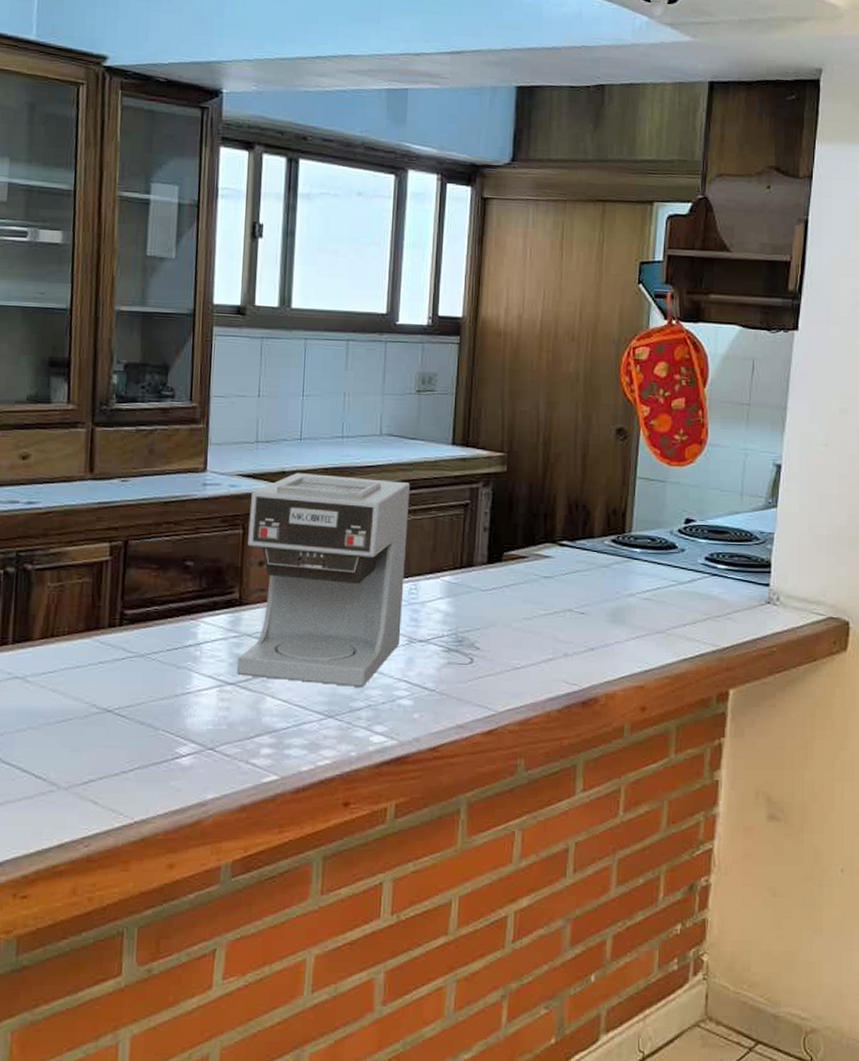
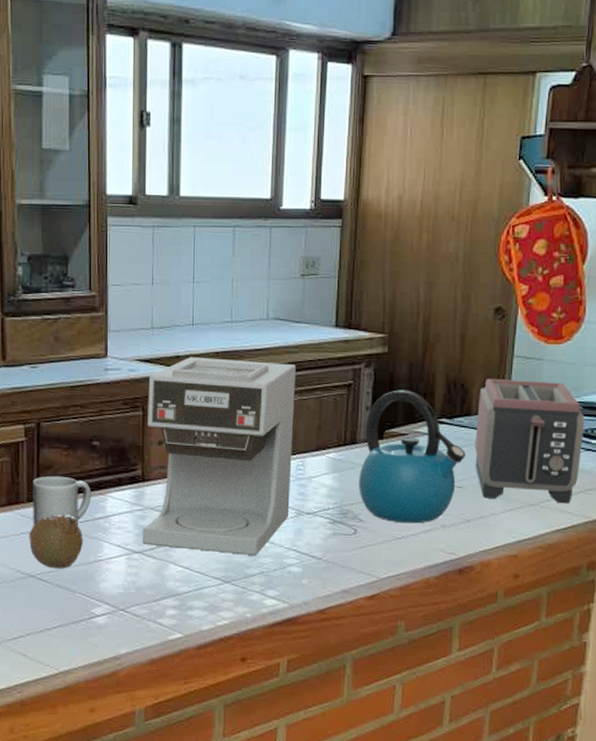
fruit: none [108,641,170,703] -> present [29,514,83,569]
mug: none [113,598,182,654] -> present [33,476,92,525]
kettle: none [475,510,588,652] -> present [359,390,466,524]
toaster: none [597,500,710,631] -> present [474,378,584,504]

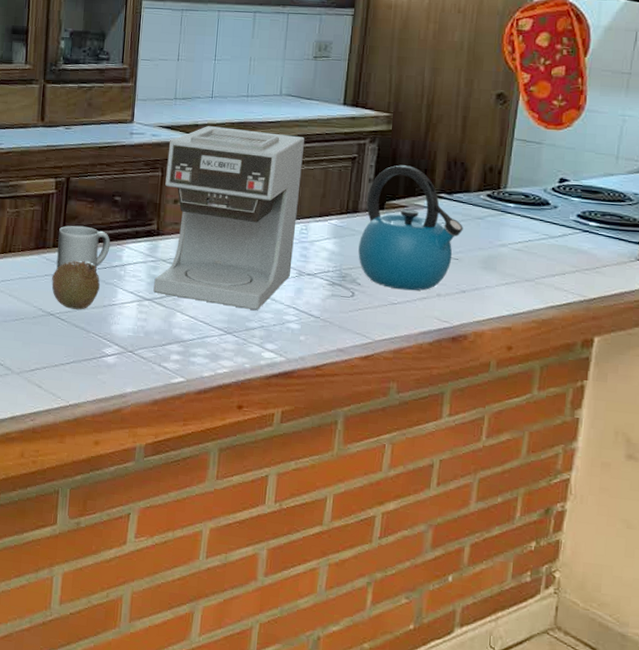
toaster: present [474,378,584,504] -> none [472,158,583,282]

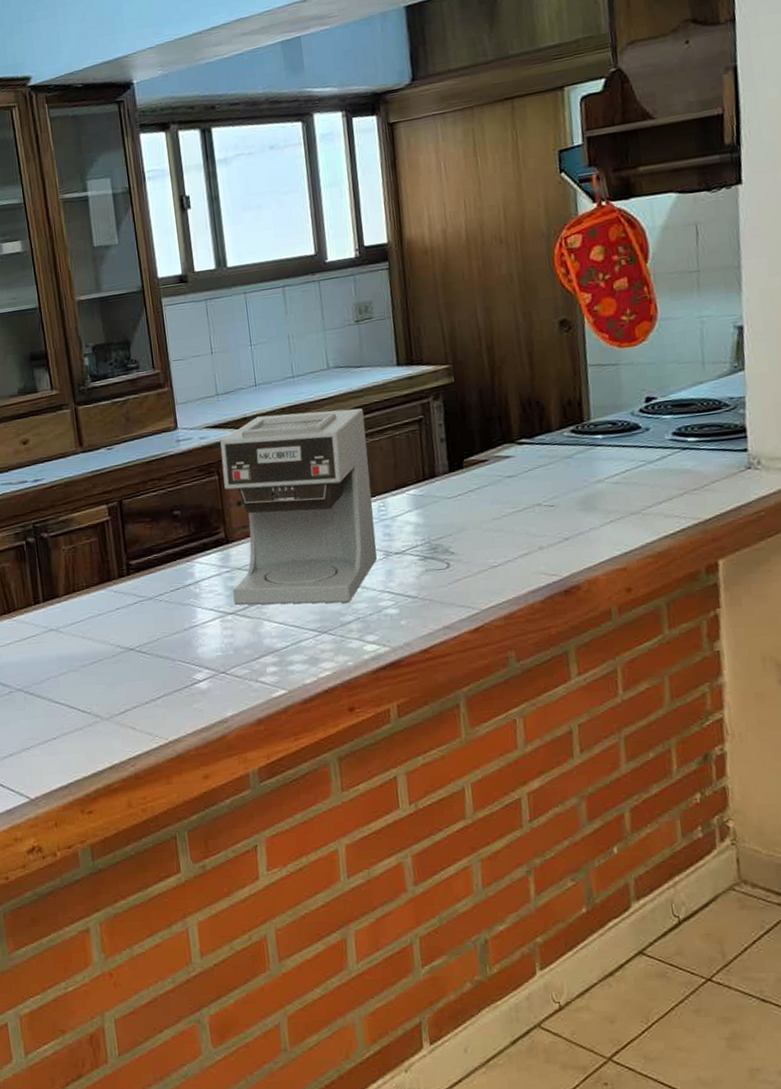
fruit: present [52,260,100,310] -> none [124,585,177,640]
mug: present [56,225,111,270] -> none [122,548,180,600]
kettle: present [358,165,463,291] -> none [442,416,553,551]

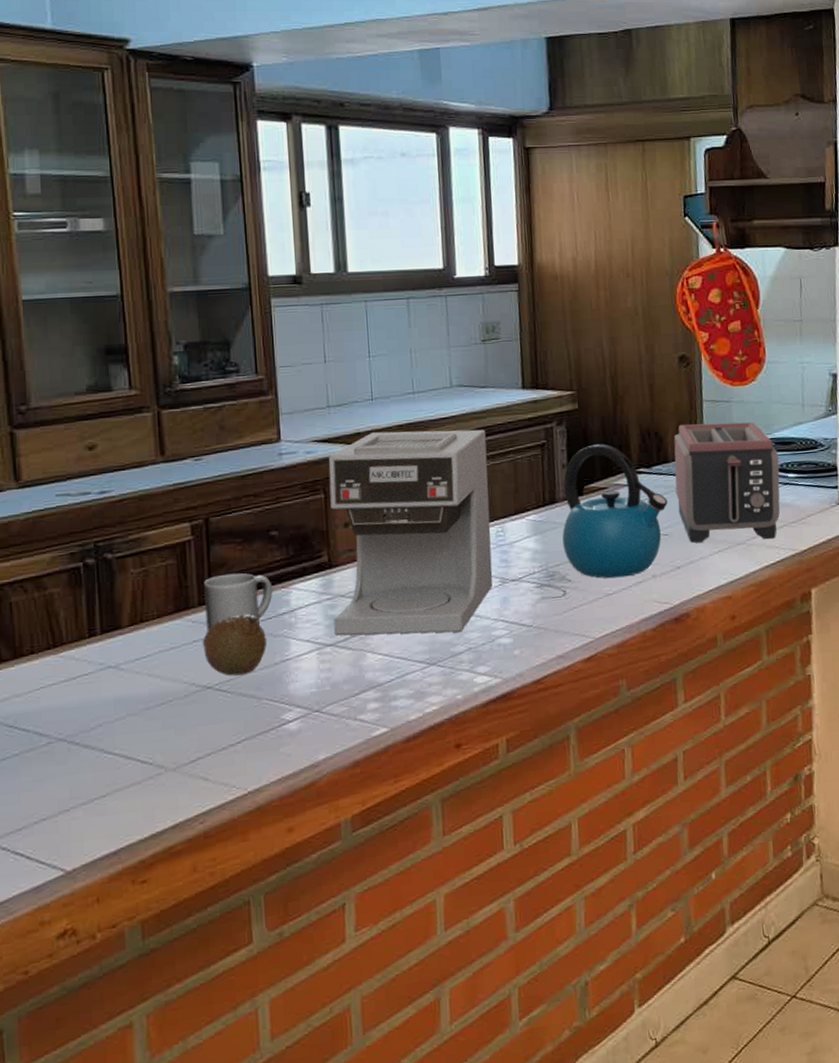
mug: none [122,548,180,600] -> present [204,573,273,631]
fruit: none [124,585,177,640] -> present [203,614,267,676]
kettle: none [442,416,553,551] -> present [562,444,668,579]
toaster: none [556,384,680,514] -> present [673,421,781,543]

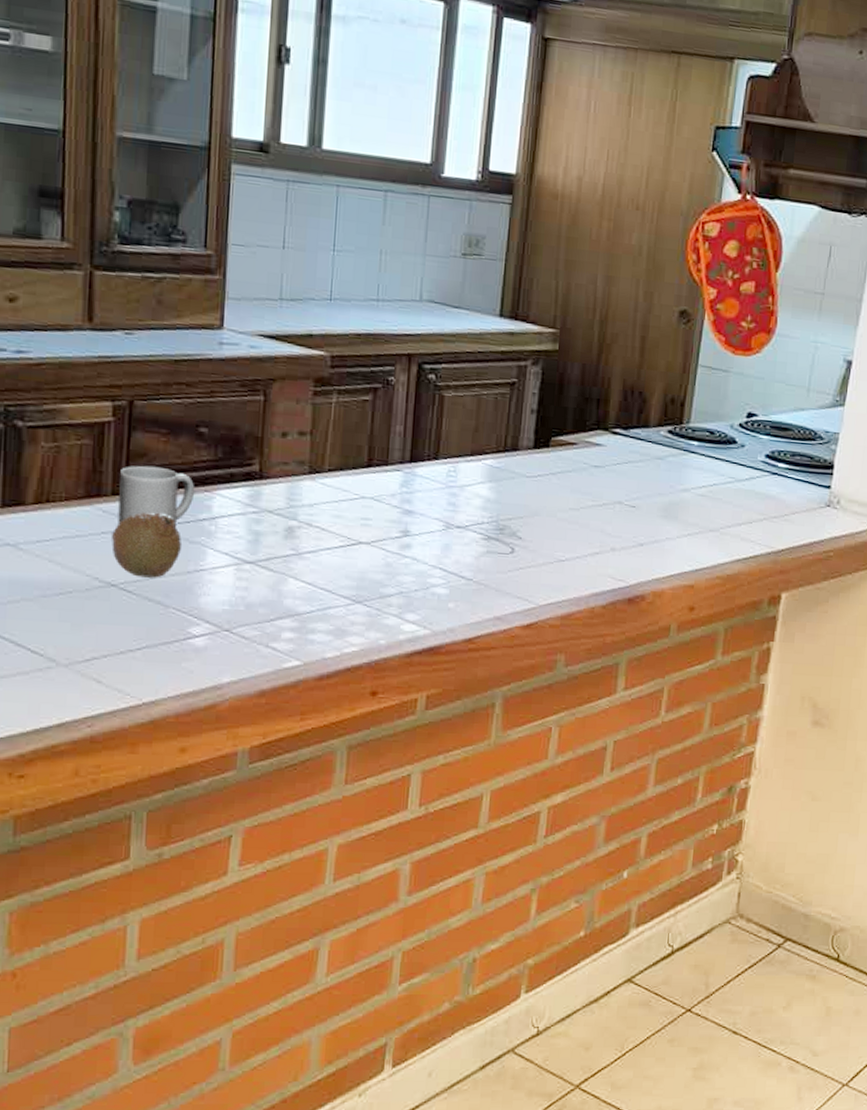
coffee maker: present [328,429,493,636] -> none [256,337,451,572]
kettle: present [562,444,668,579] -> none [518,393,641,545]
toaster: present [673,421,781,543] -> none [651,387,772,532]

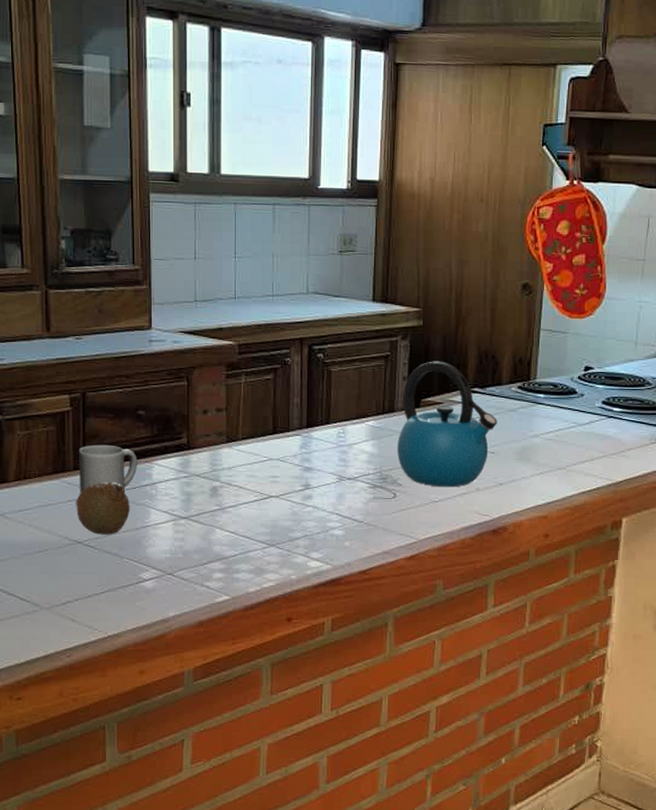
kettle: none [518,393,641,545] -> present [397,361,497,487]

